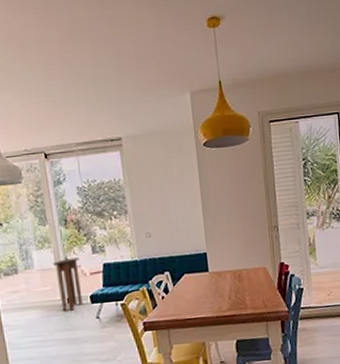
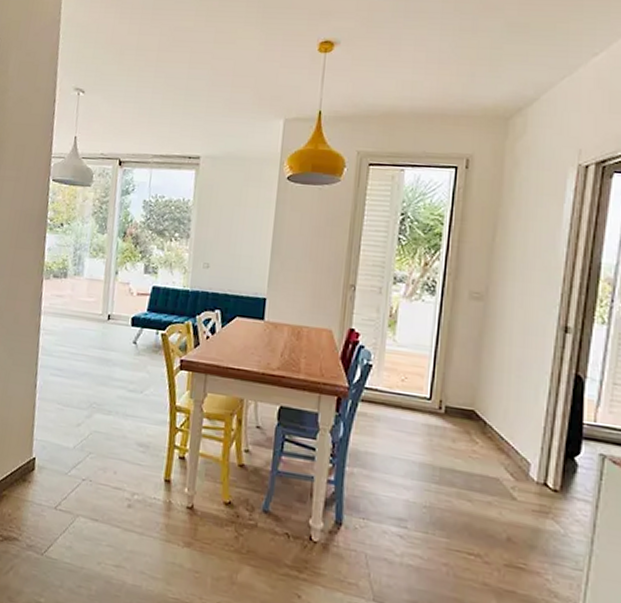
side table: present [53,257,83,311] -> none [101,272,130,329]

